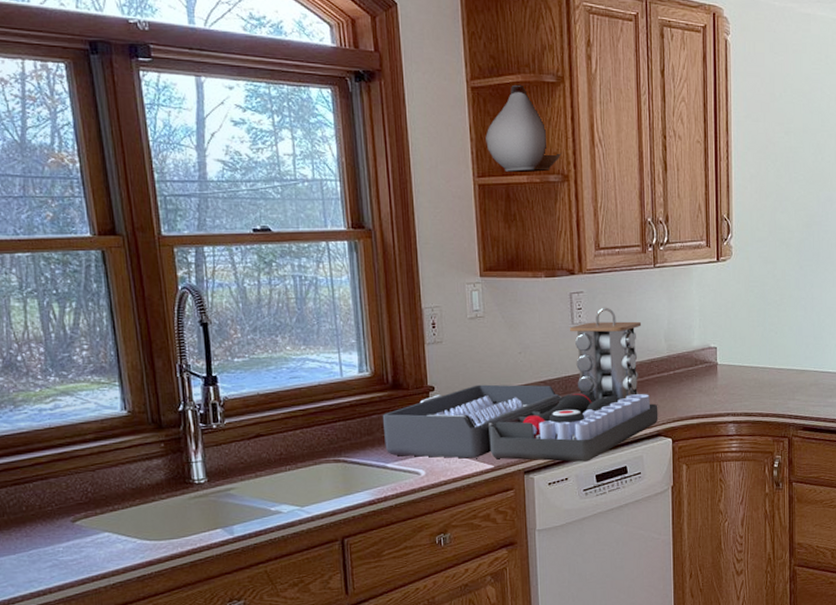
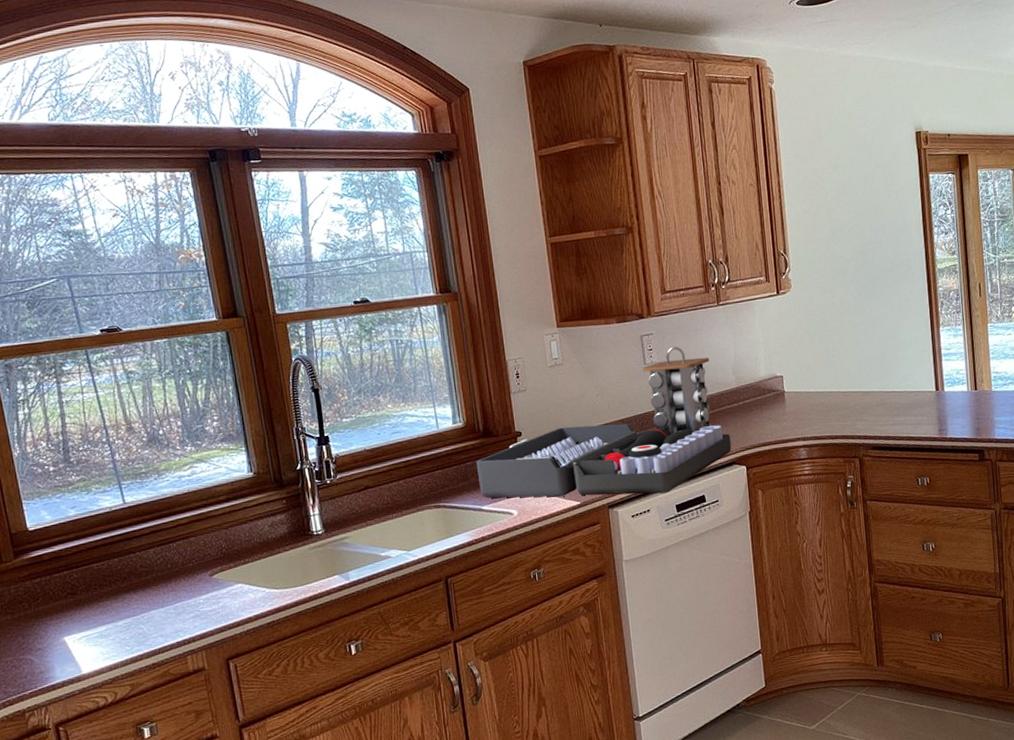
vase: present [485,84,563,173] -> none [554,149,626,230]

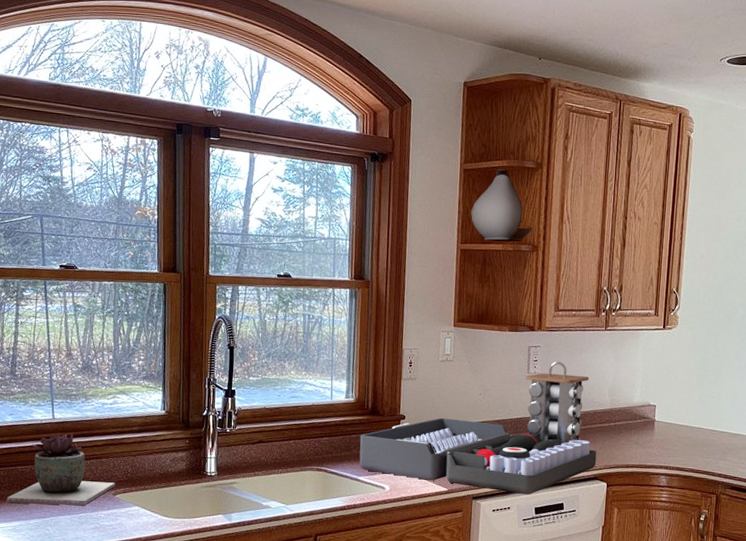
succulent plant: none [85,517,210,608] -> present [6,434,115,506]
vase: none [554,149,626,230] -> present [471,168,535,242]

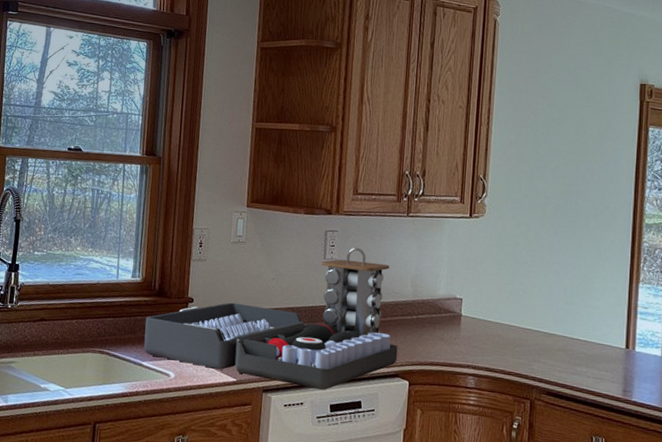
vase: present [471,168,535,242] -> none [267,47,334,122]

